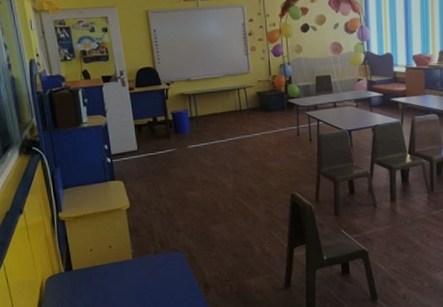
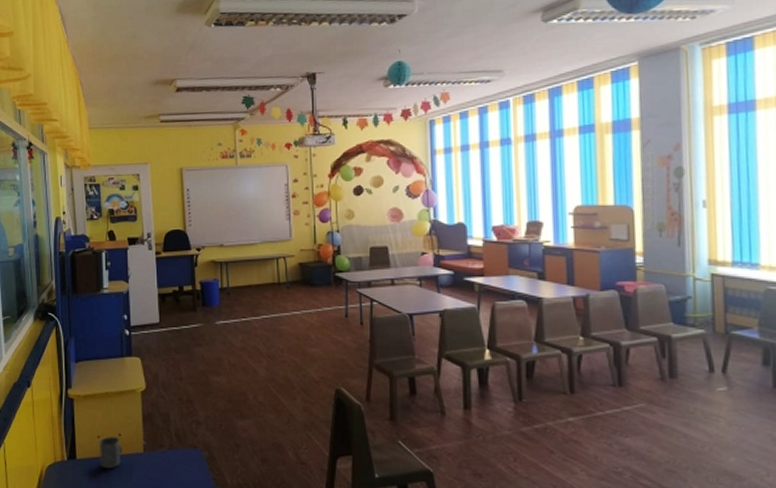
mug: none [91,249,114,276] -> present [99,437,122,469]

